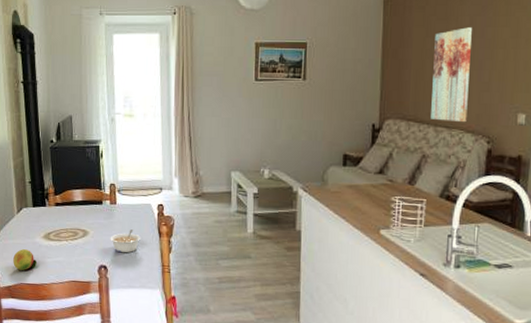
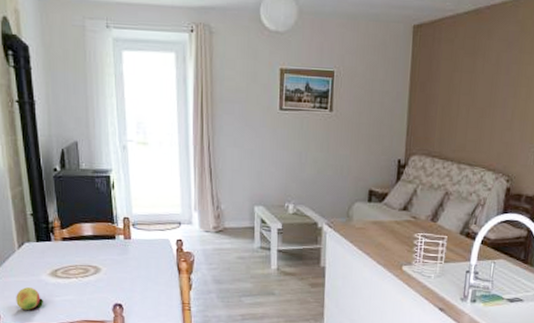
legume: present [110,229,142,253] -> none [125,266,159,291]
wall art: present [431,27,472,123] -> none [455,63,498,161]

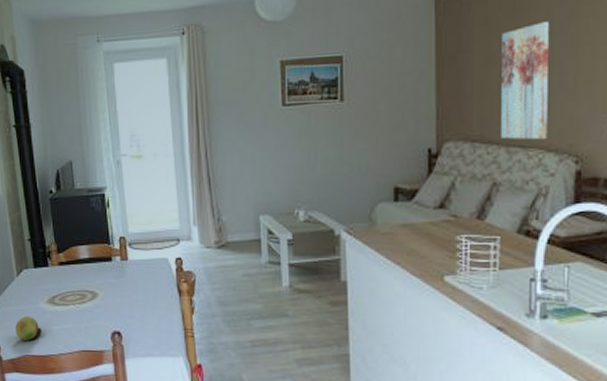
wall art: none [455,63,498,161] -> present [501,22,549,140]

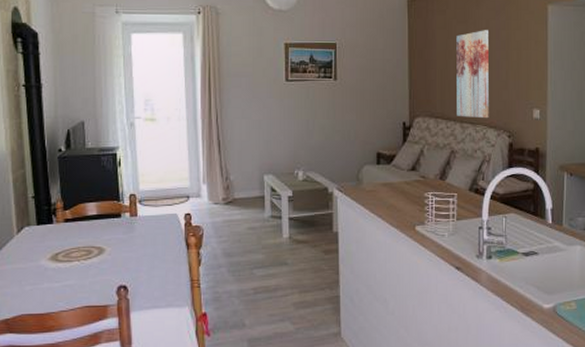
fruit: present [15,316,42,340] -> none [12,274,41,299]

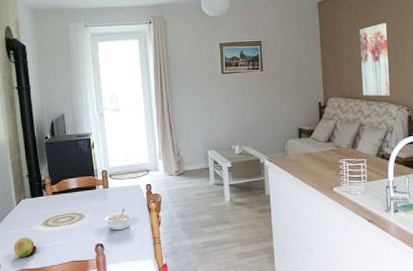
fruit: none [12,274,41,299] -> present [14,237,37,257]
legume: none [130,243,167,270] -> present [104,209,133,231]

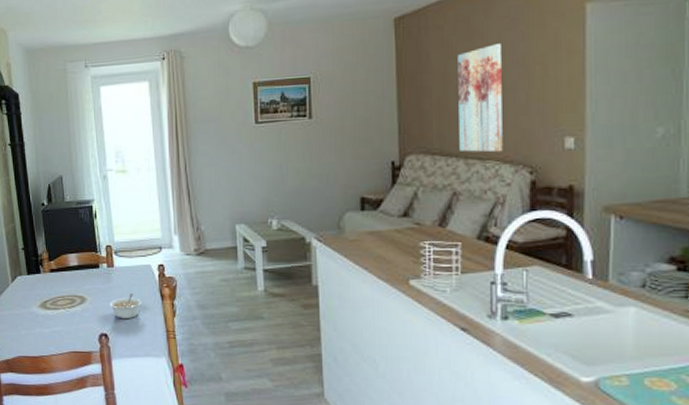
fruit: present [14,237,37,257] -> none [10,320,34,342]

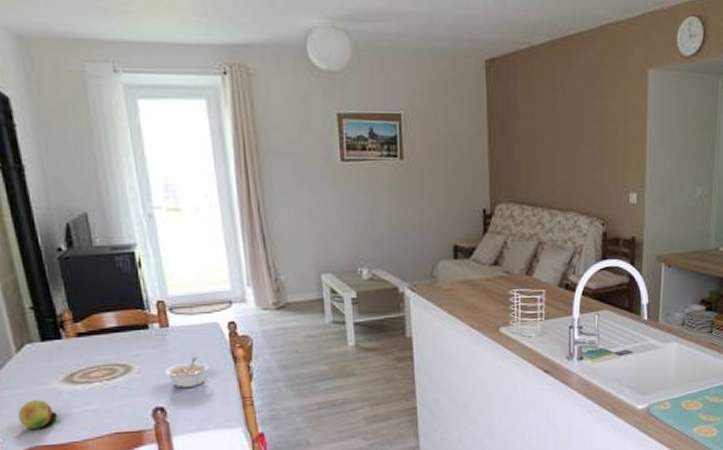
fruit: none [10,320,34,342] -> present [18,400,57,429]
wall art: present [458,44,503,153] -> none [543,99,581,204]

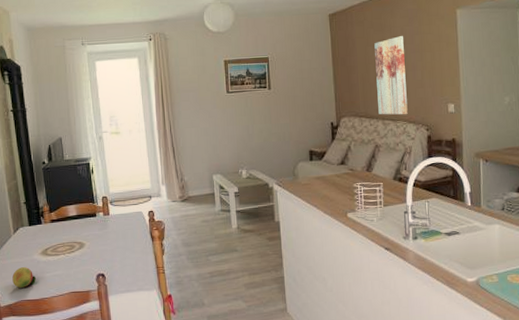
legume: present [165,357,210,389] -> none [105,237,136,260]
wall art: none [543,99,581,204] -> present [374,36,408,115]

